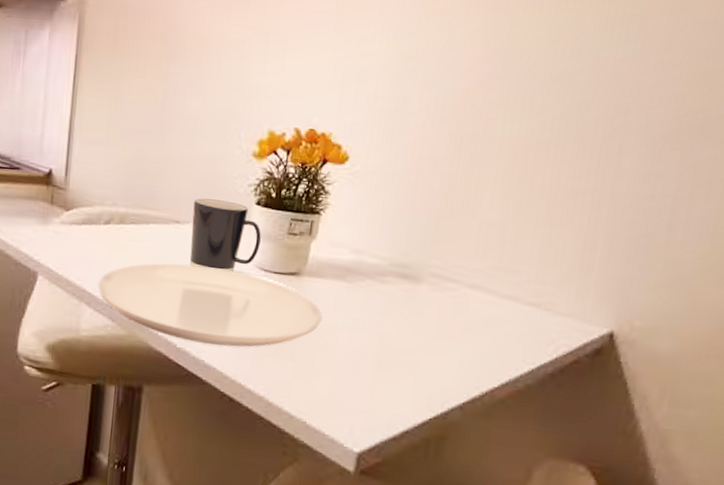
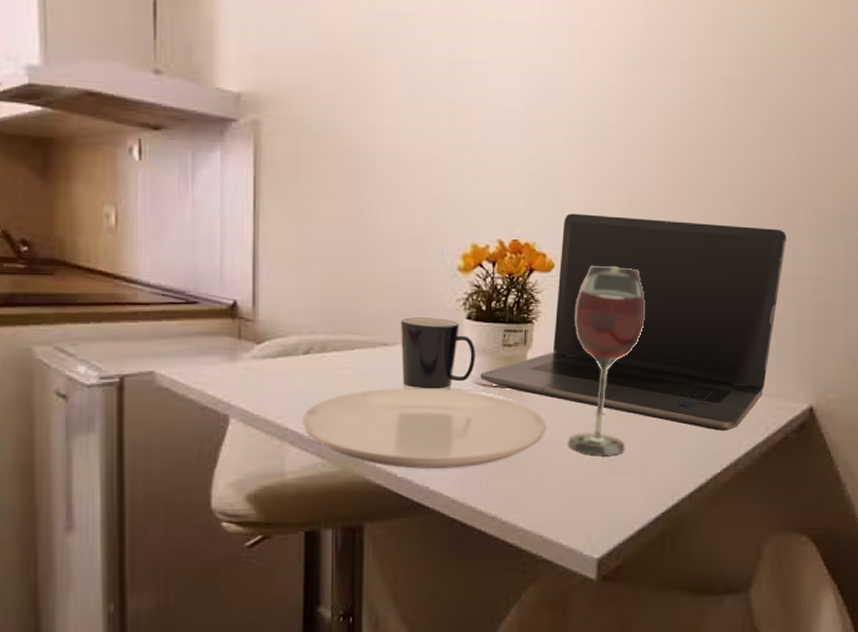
laptop computer: none [263,105,611,346] -> present [480,213,786,431]
wineglass: none [341,160,440,355] -> present [568,265,646,456]

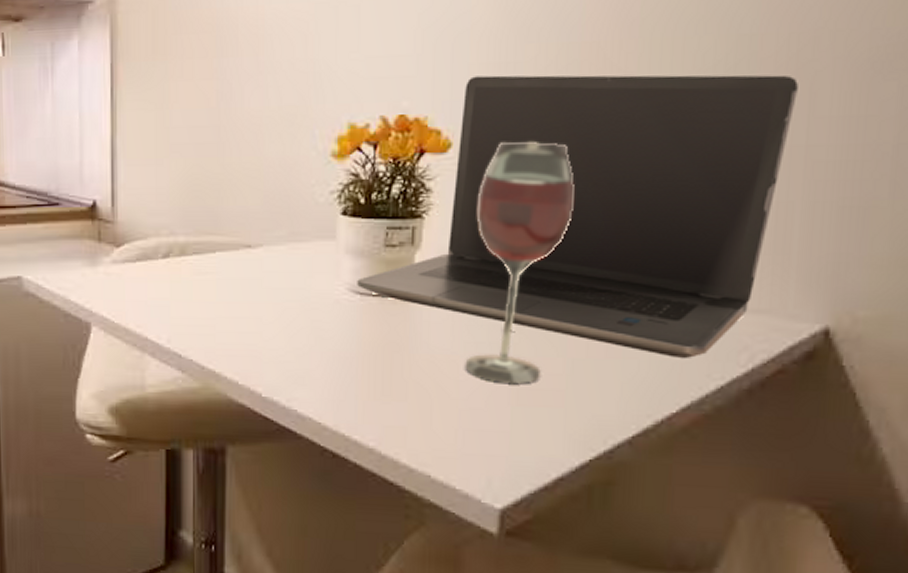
plate: present [302,388,547,469] -> none [162,296,438,390]
mug: present [401,317,475,391] -> none [266,214,351,300]

